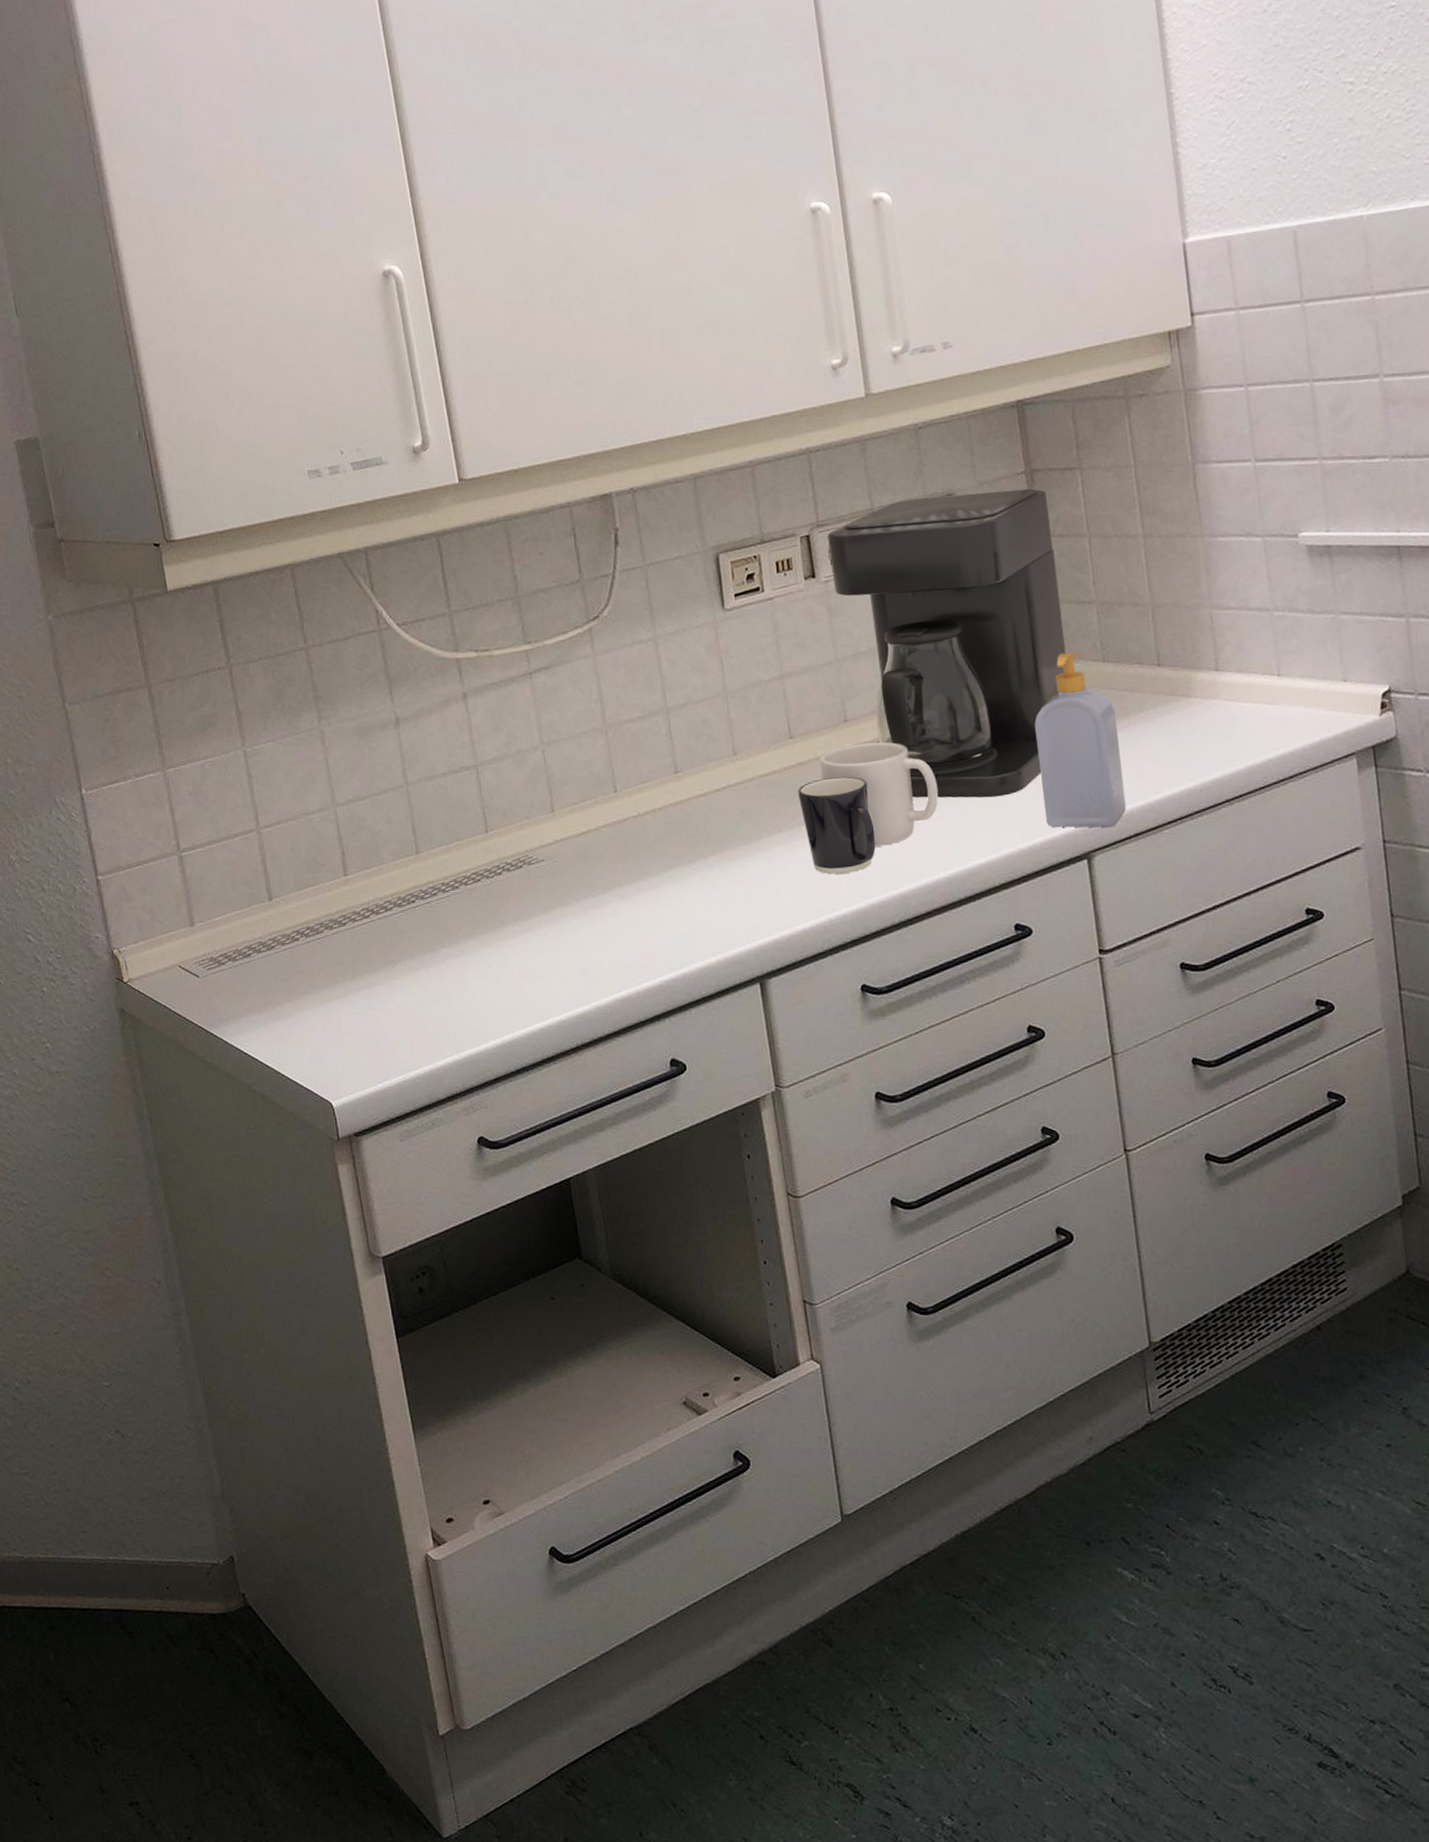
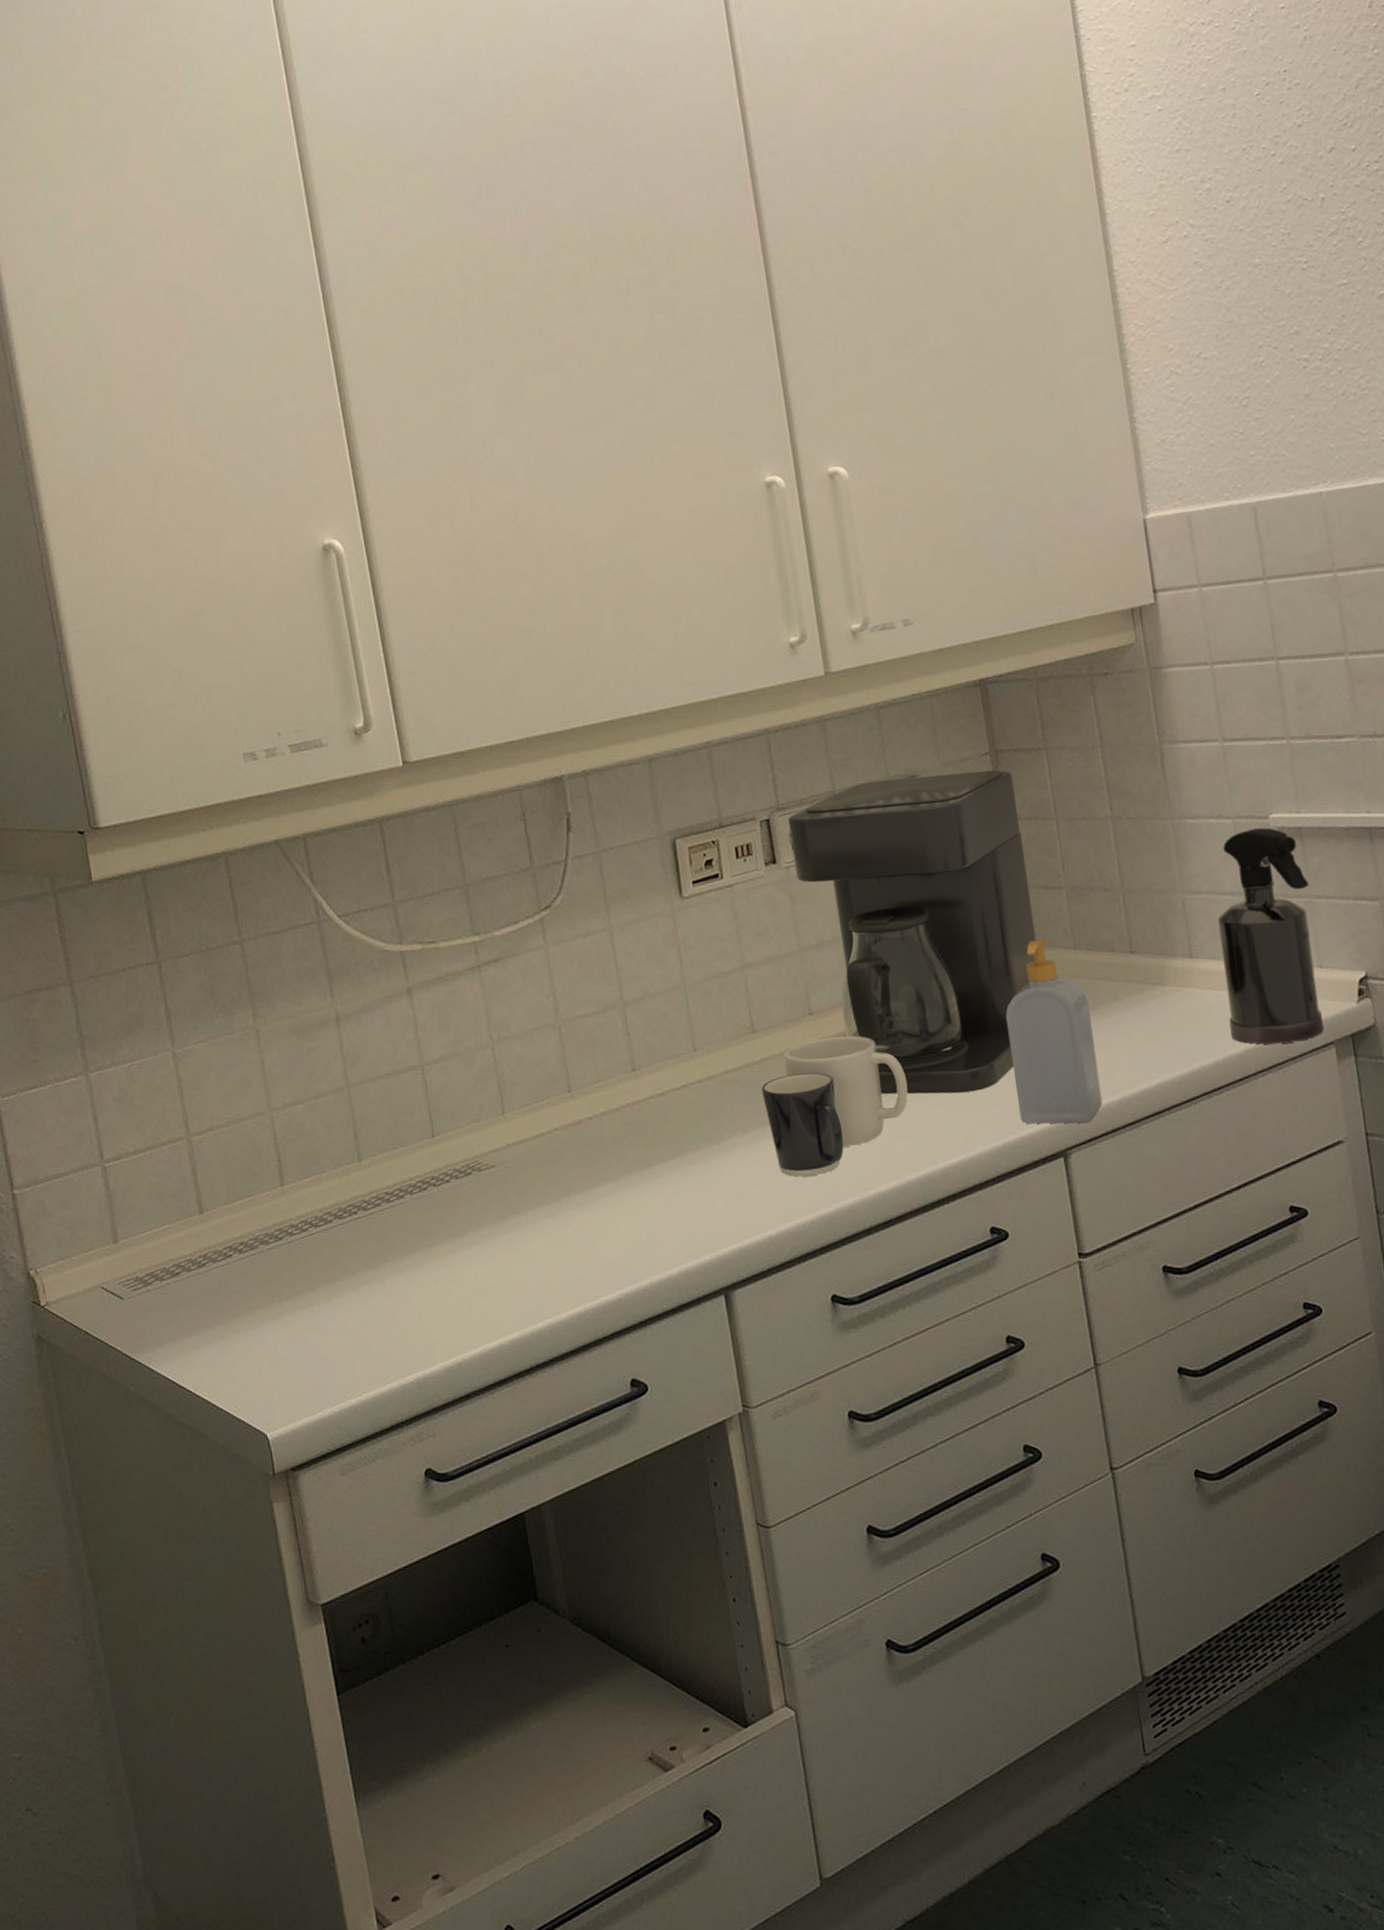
spray bottle: none [1244,545,1346,755] -> present [1217,827,1324,1045]

